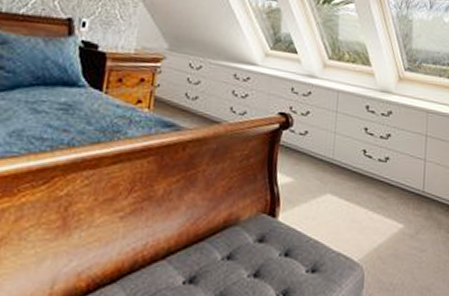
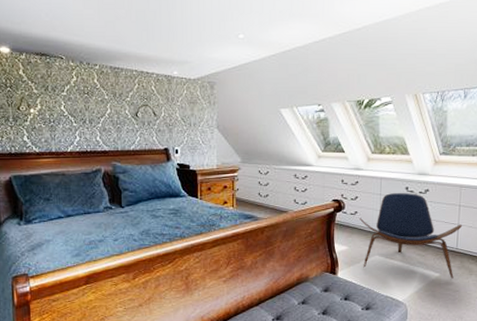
lounge chair: none [309,111,430,233] -> present [359,193,463,279]

